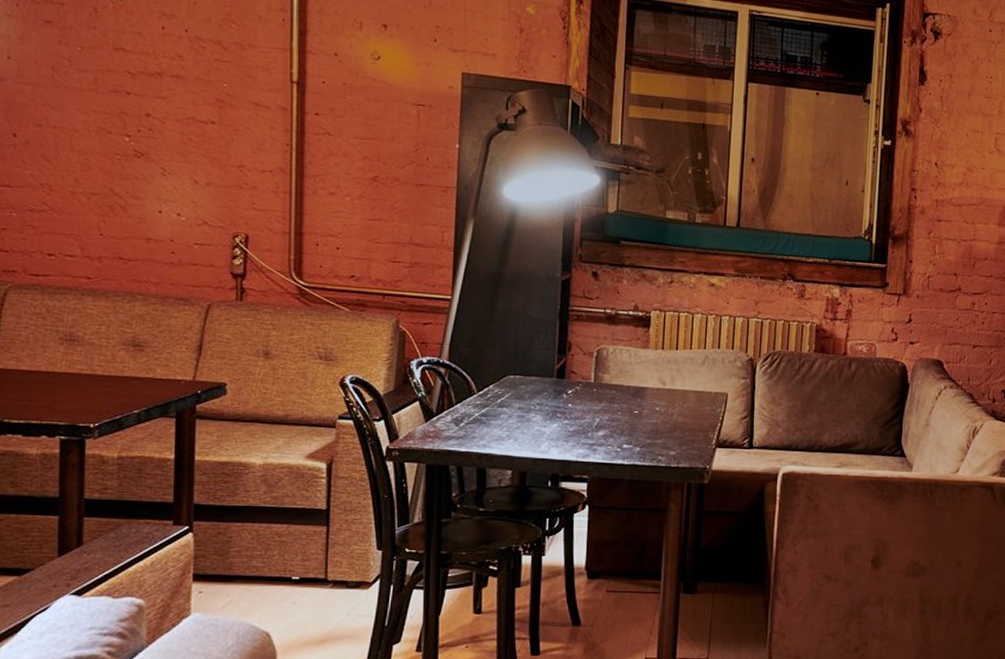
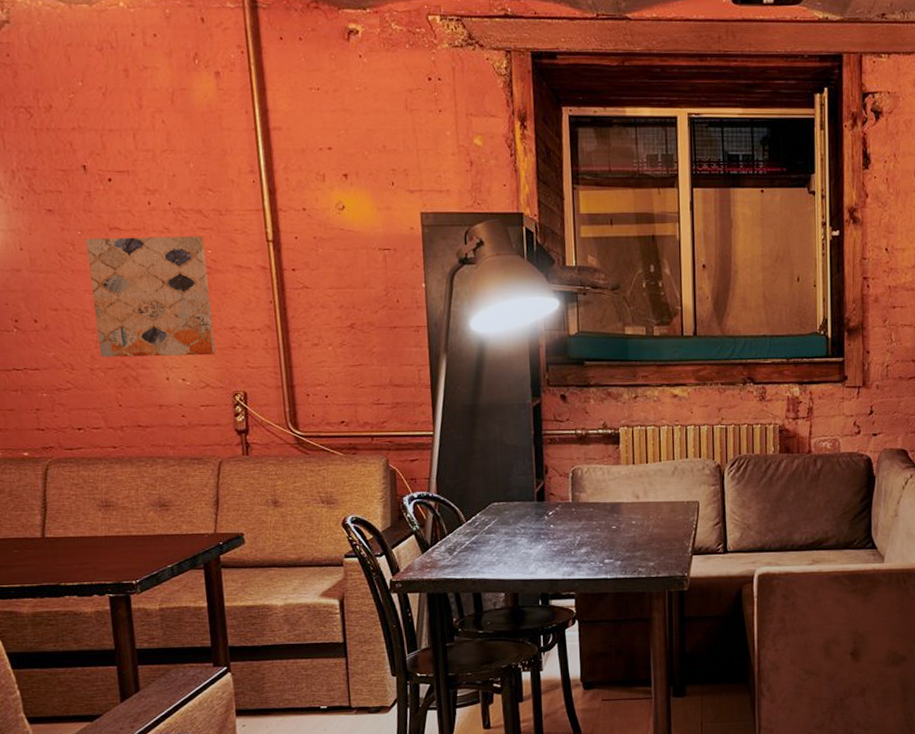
wall art: none [85,55,221,193] -> present [85,235,216,357]

